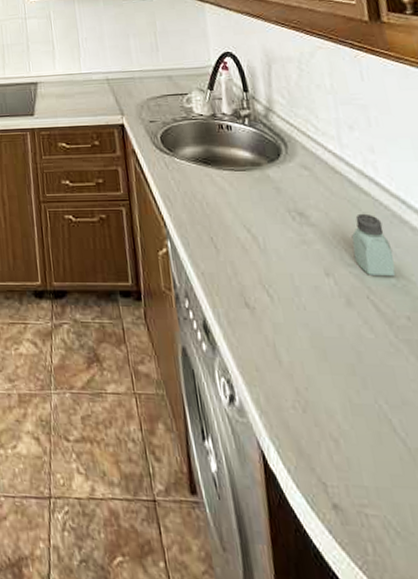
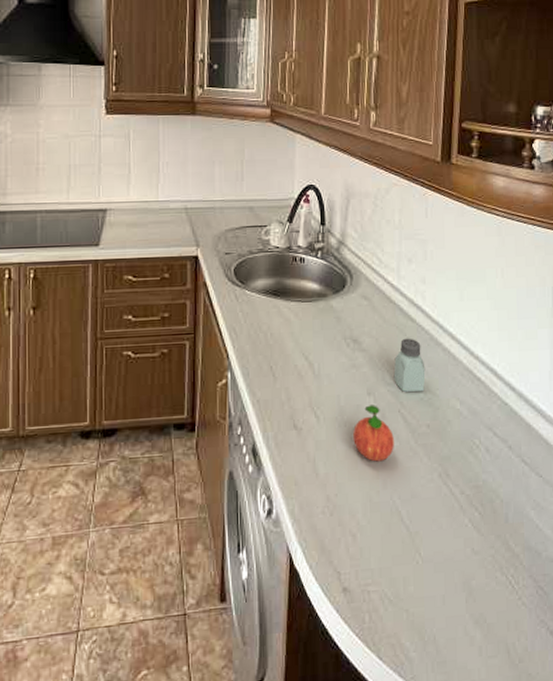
apple: none [315,287,369,355] -> present [353,405,394,462]

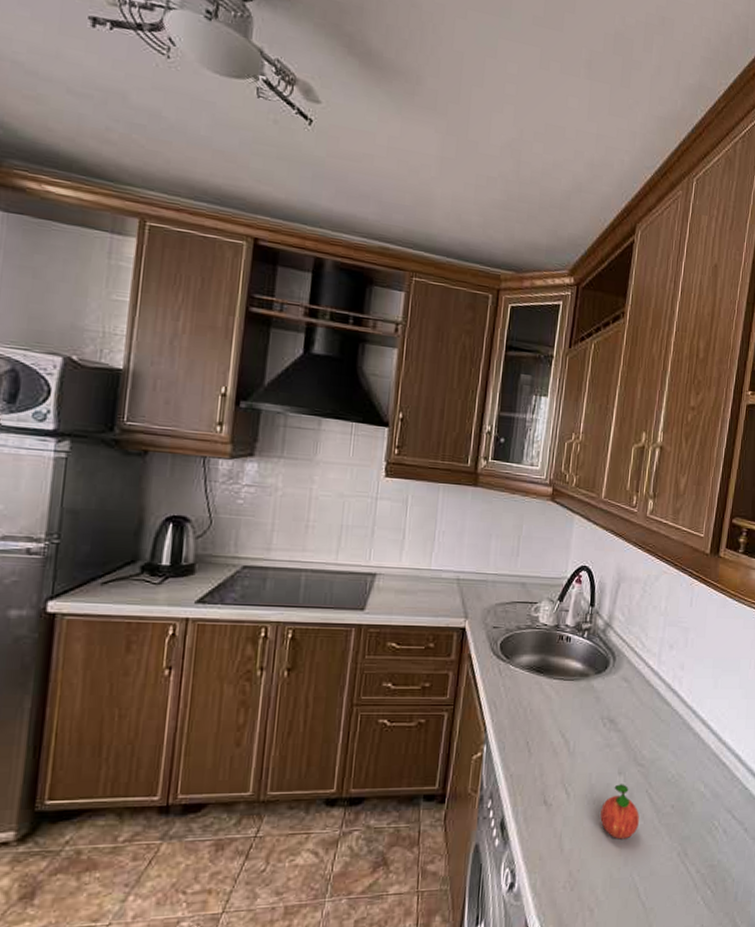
saltshaker: present [393,338,426,392] -> none [645,721,676,774]

